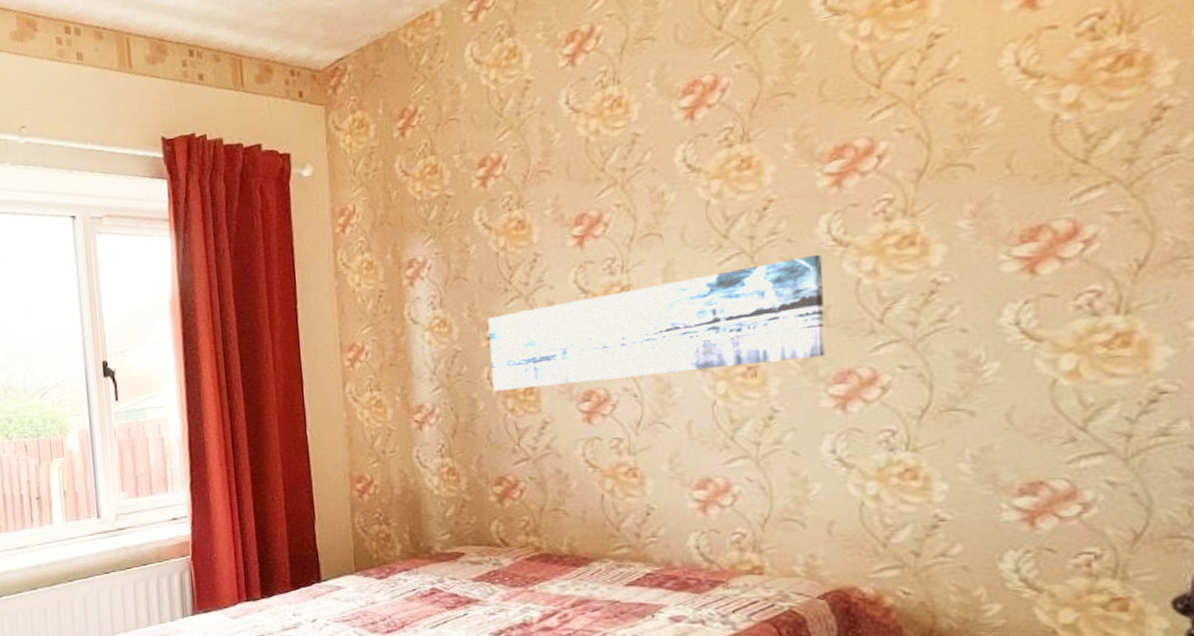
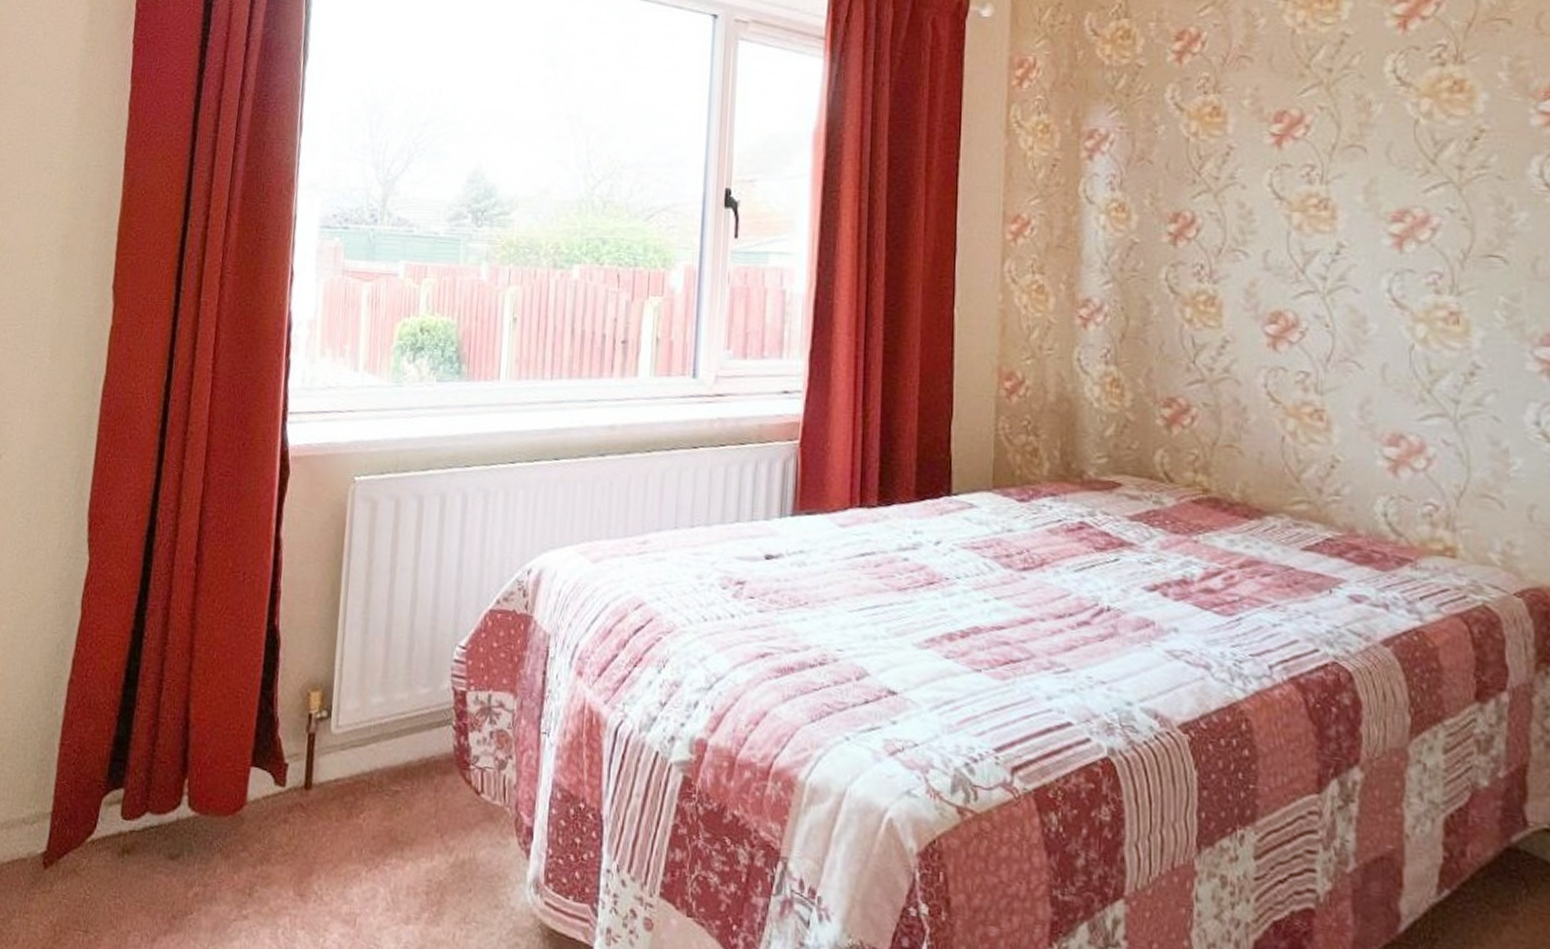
wall art: present [487,254,826,392] -> none [1171,197,1534,313]

